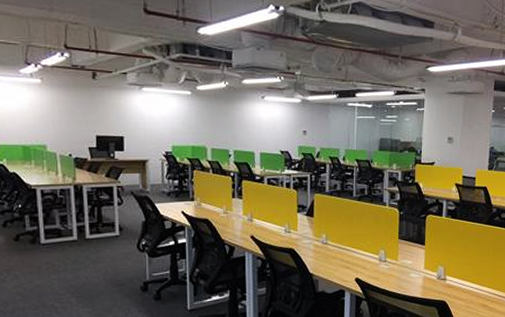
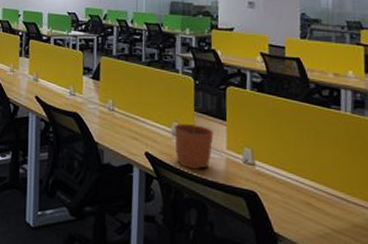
plant pot: none [381,240,414,289] -> present [174,113,214,170]

